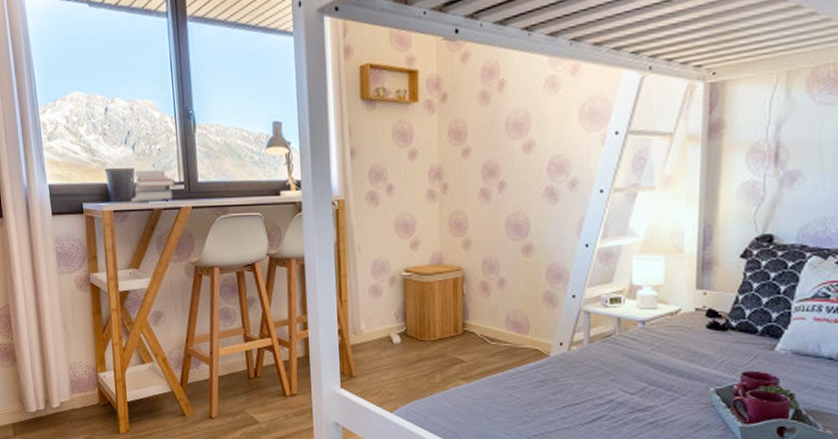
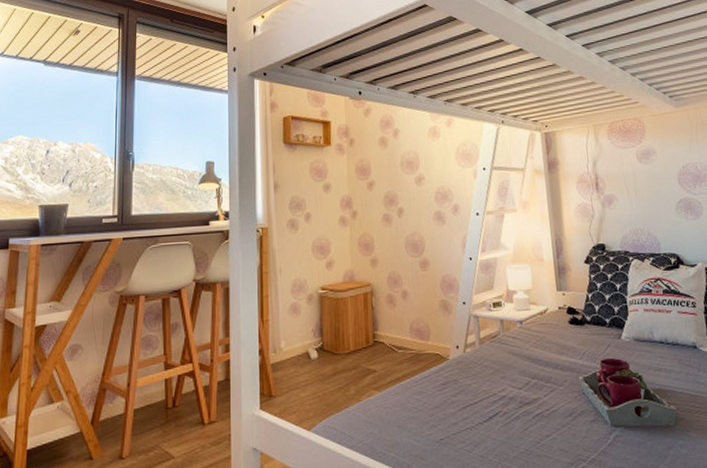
books: present [130,169,176,202] -> none [61,204,110,236]

